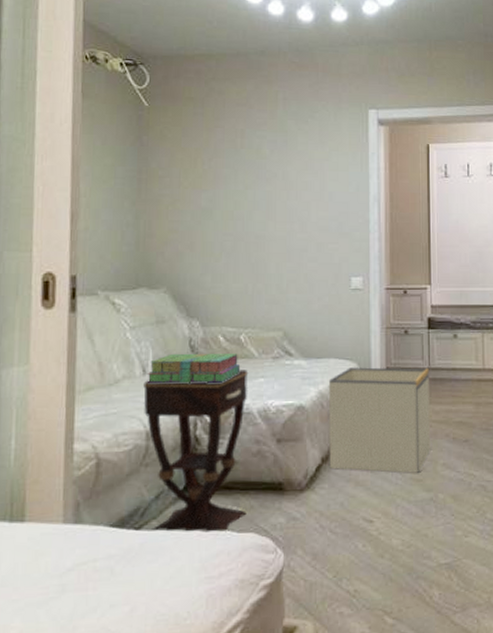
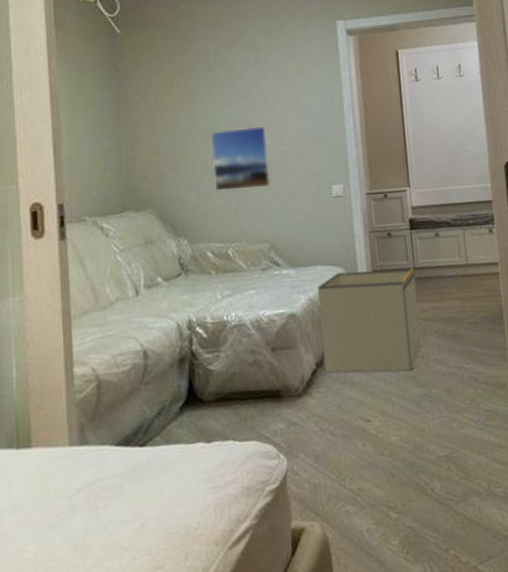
side table: present [143,370,249,533] -> none [137,283,247,447]
stack of books: present [147,353,241,384] -> none [140,268,231,303]
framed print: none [230,211,290,275] -> present [211,125,272,191]

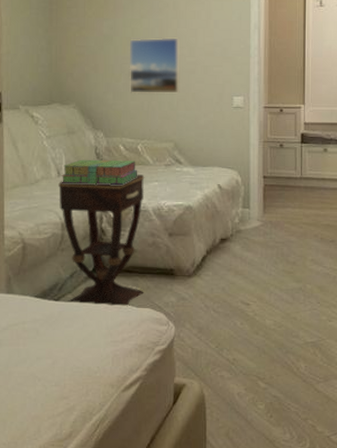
side table: none [137,283,247,447] -> present [58,174,145,307]
stack of books: none [140,268,231,303] -> present [61,159,138,185]
storage bin: present [318,268,422,373] -> none [212,175,301,266]

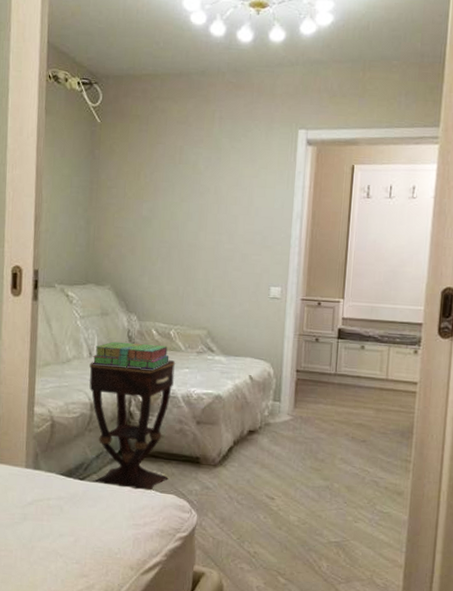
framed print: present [129,37,180,94] -> none [165,222,219,281]

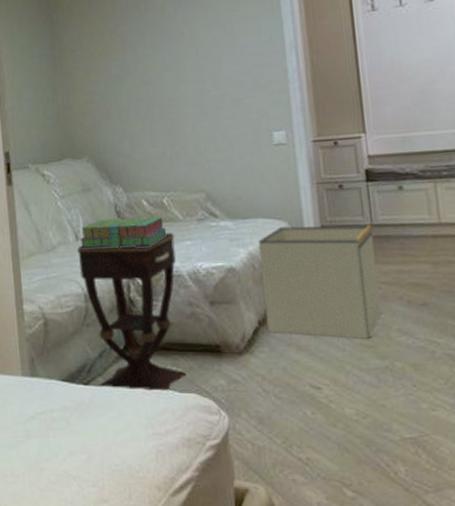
storage bin: none [240,367,335,463] -> present [259,225,382,339]

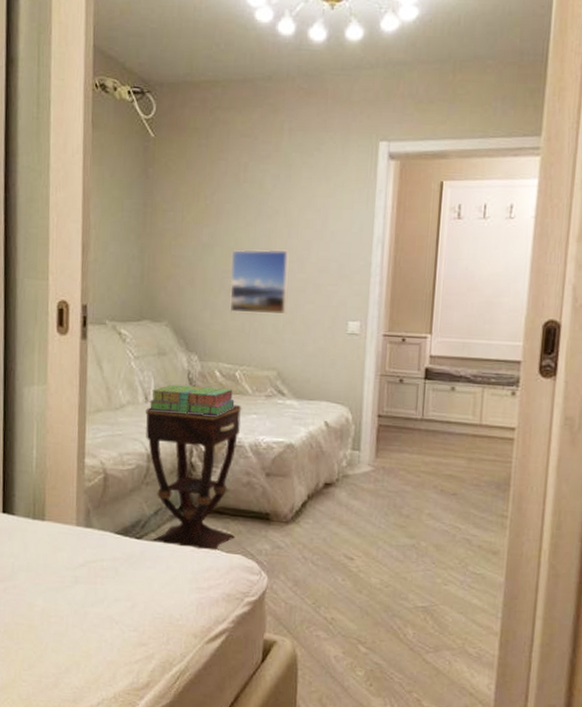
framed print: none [143,69,207,139] -> present [229,249,289,315]
storage bin: present [259,225,382,339] -> none [314,411,422,520]

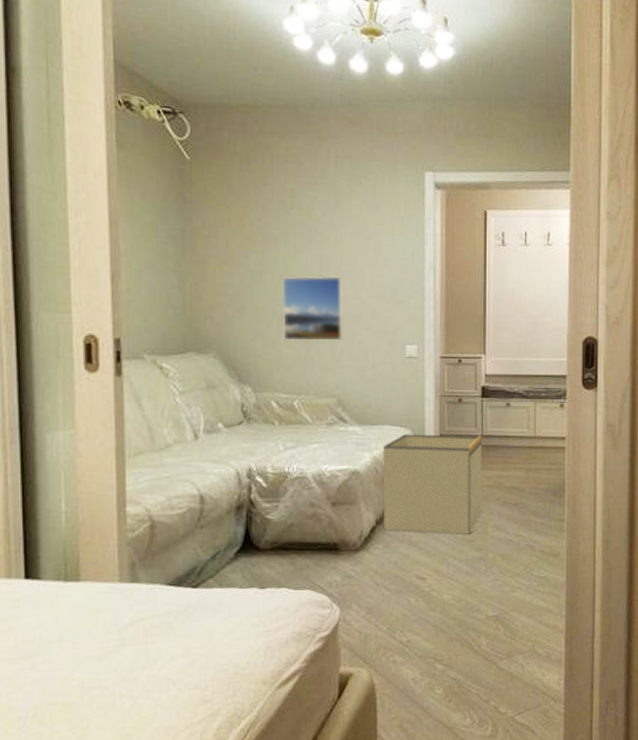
side table: present [145,405,242,552] -> none [196,435,303,590]
stack of books: present [149,384,235,416] -> none [199,418,294,448]
storage bin: none [314,411,422,520] -> present [382,434,482,535]

